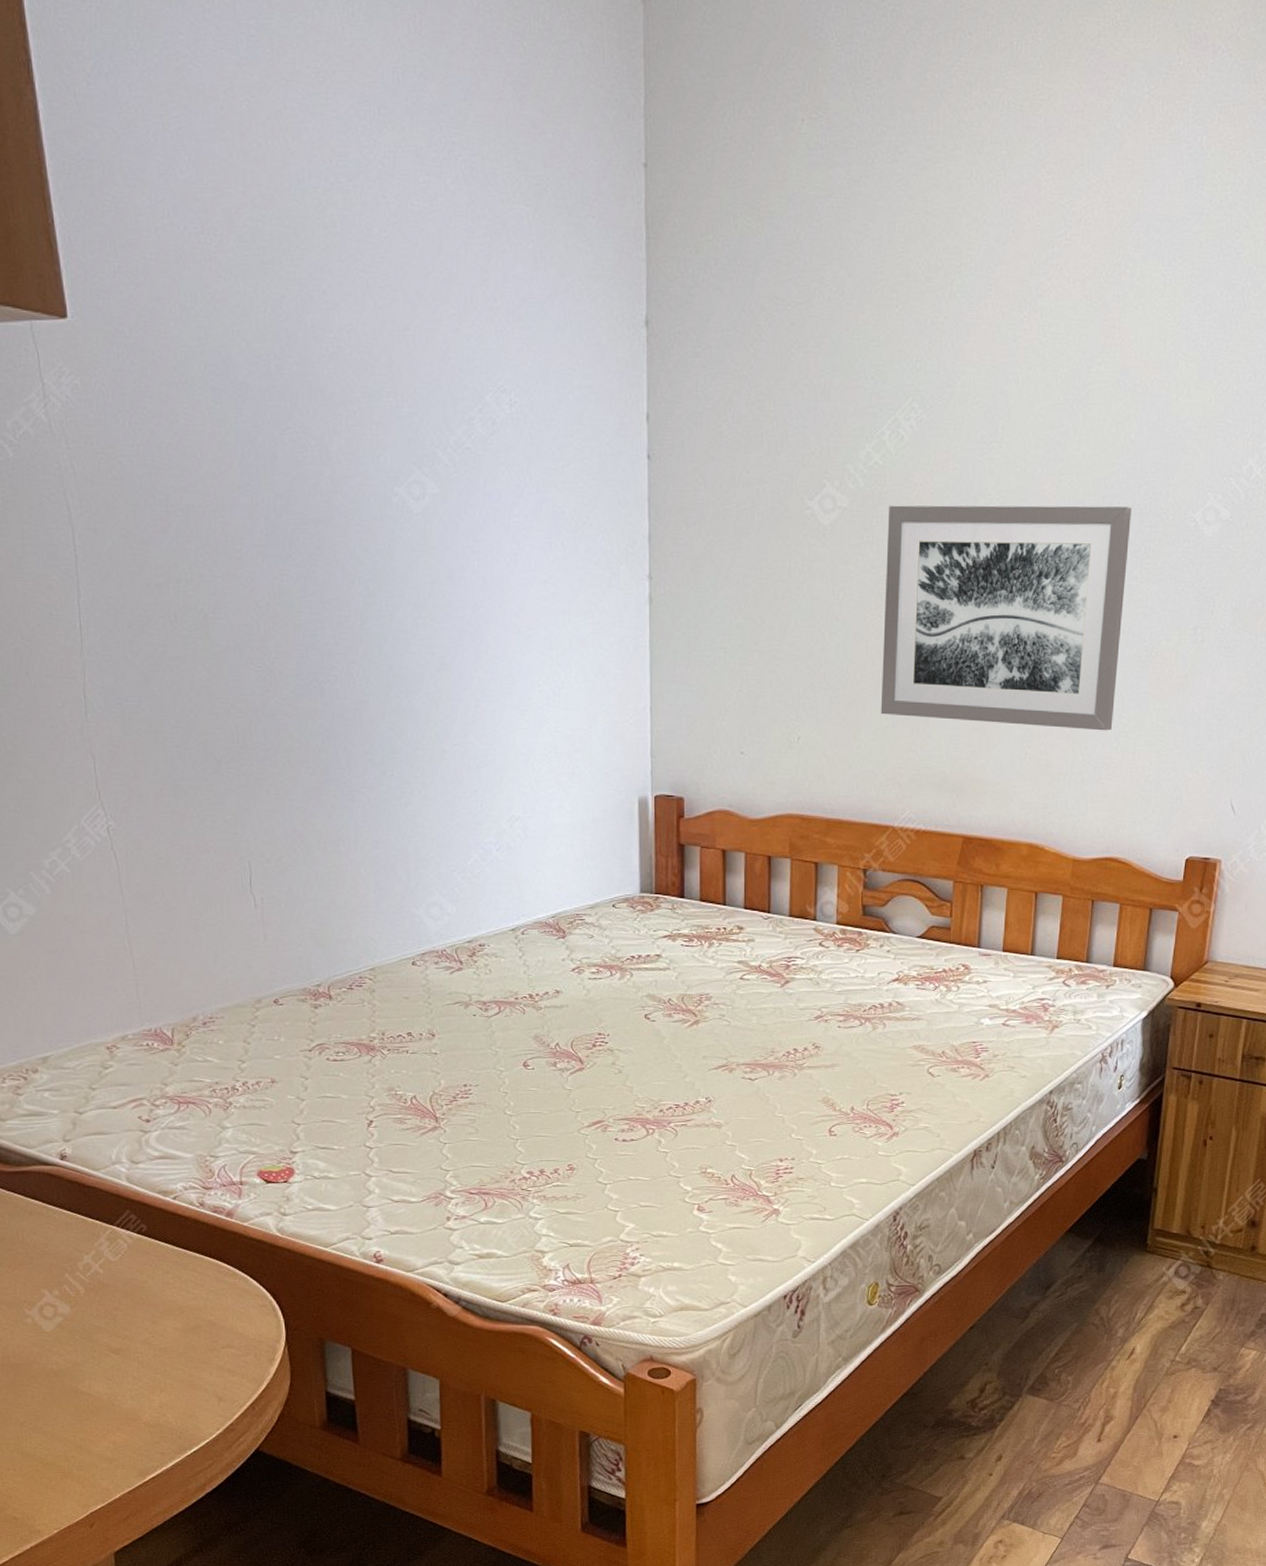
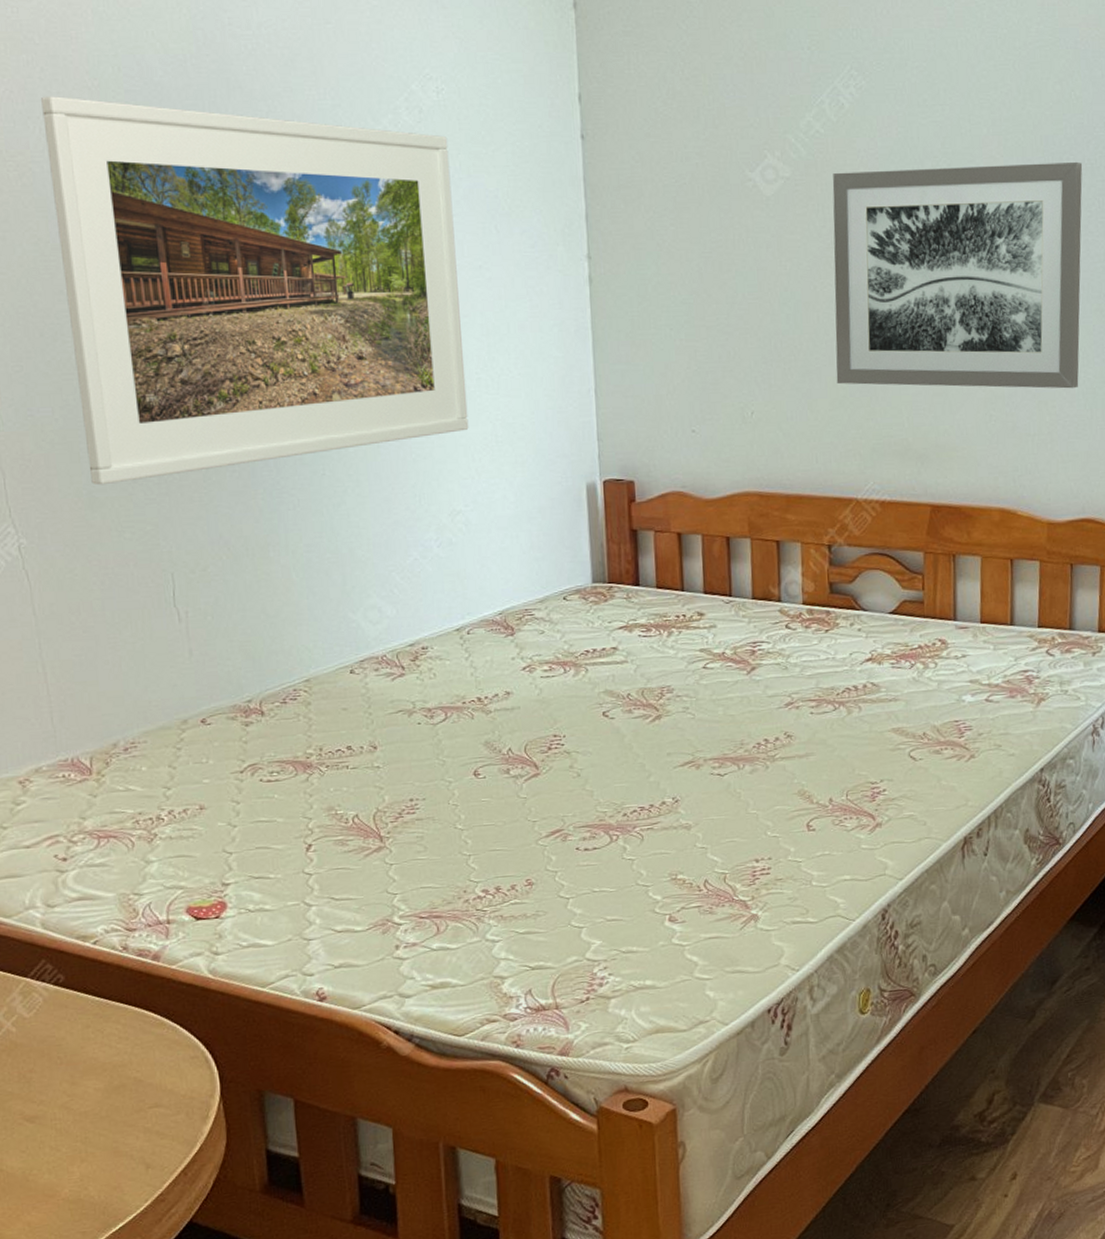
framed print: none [131,390,530,774] -> present [41,96,469,485]

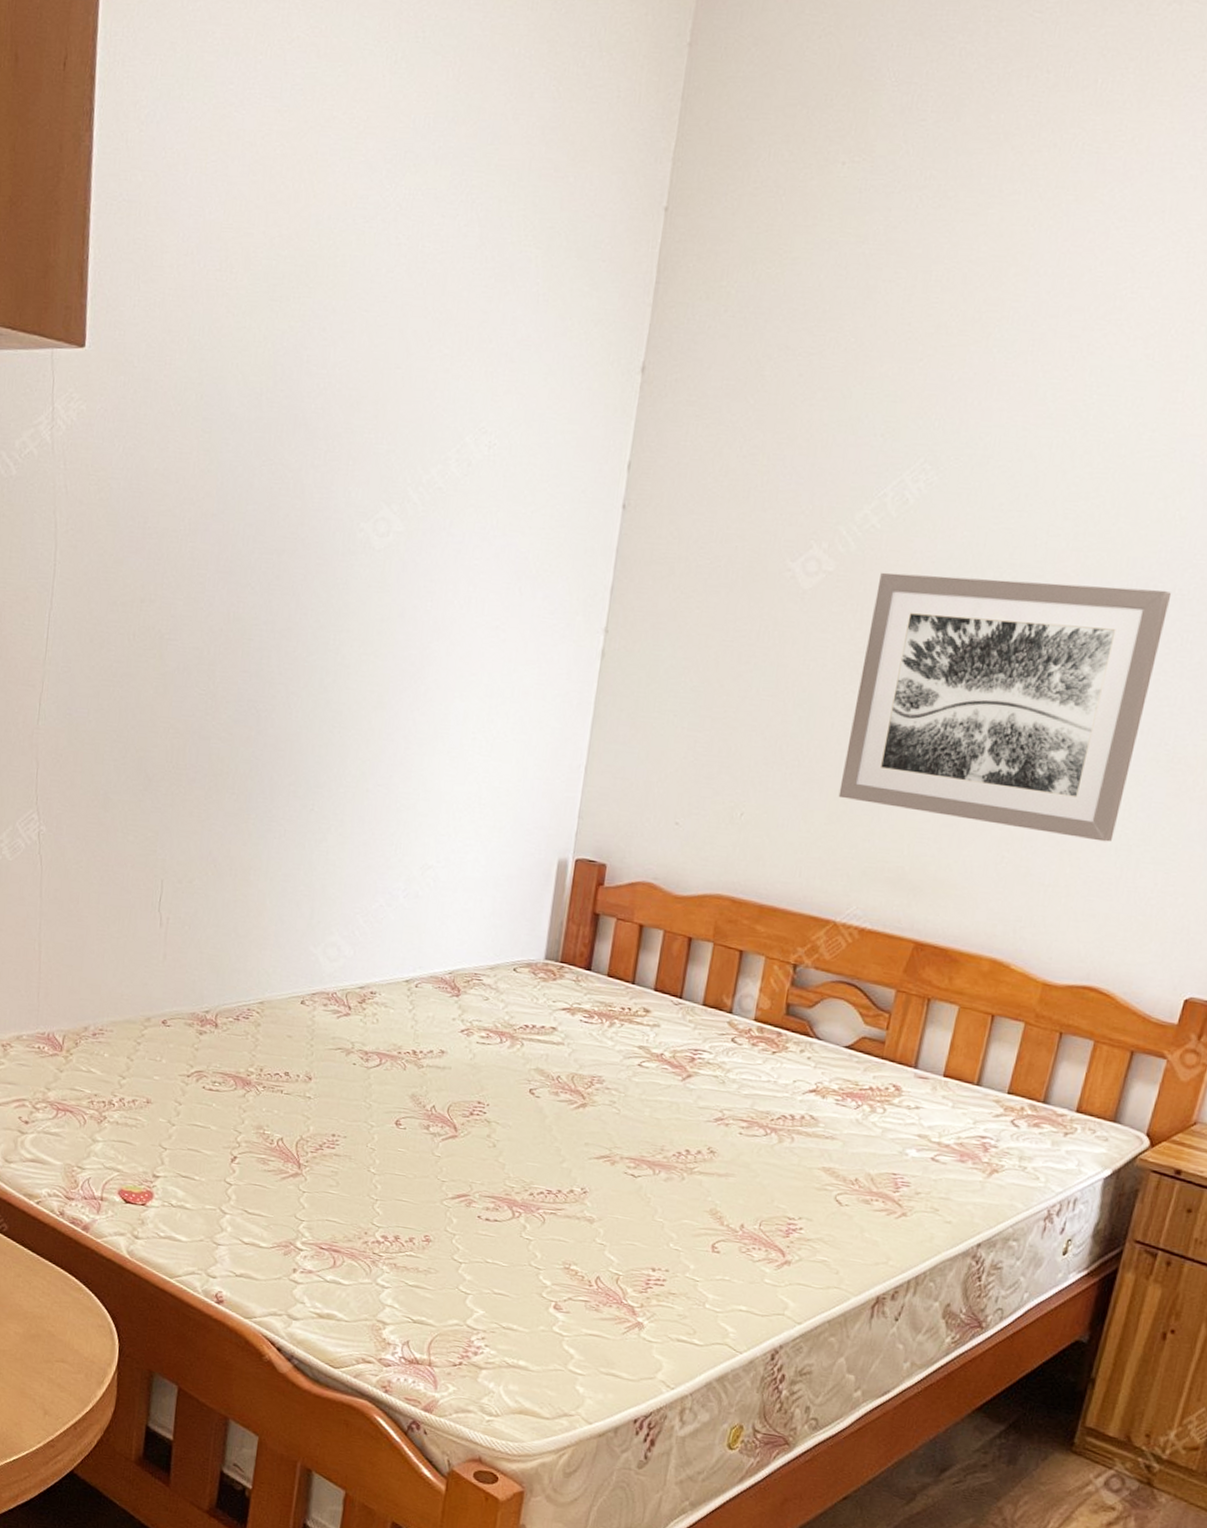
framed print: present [41,96,469,485] -> none [109,417,490,789]

